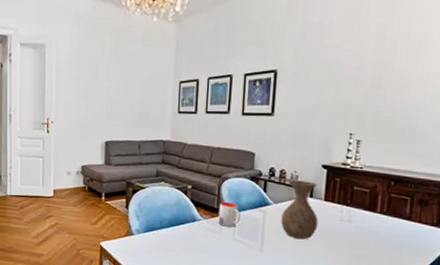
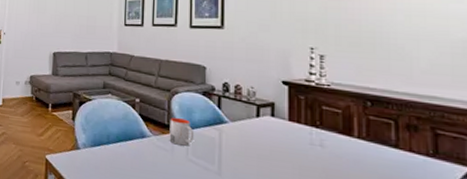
vase: present [281,180,319,240] -> none [240,96,284,165]

